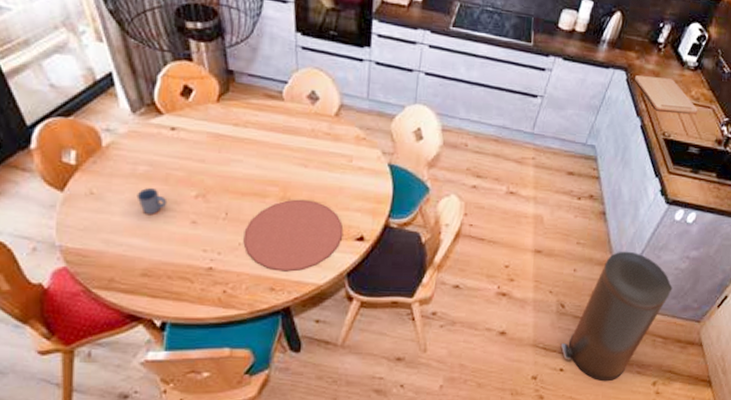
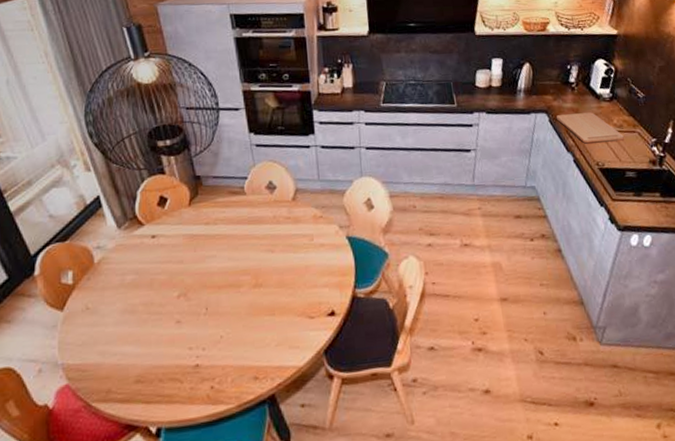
mug: present [136,188,168,216] -> none [126,295,154,322]
placemat: present [243,199,343,272] -> none [224,283,315,359]
pedal bin: present [560,251,673,382] -> none [549,285,649,432]

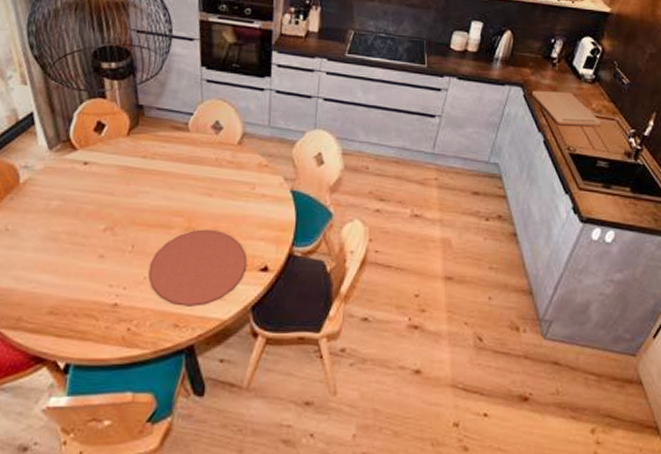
placemat: none [224,283,315,359] -> present [148,229,247,306]

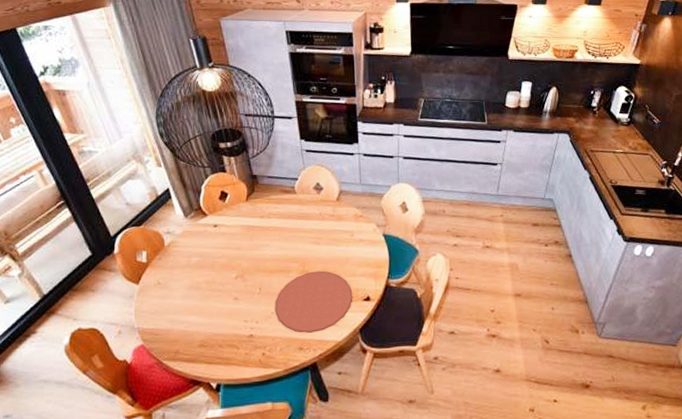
cutting board: present [531,91,602,127] -> none [576,135,638,163]

